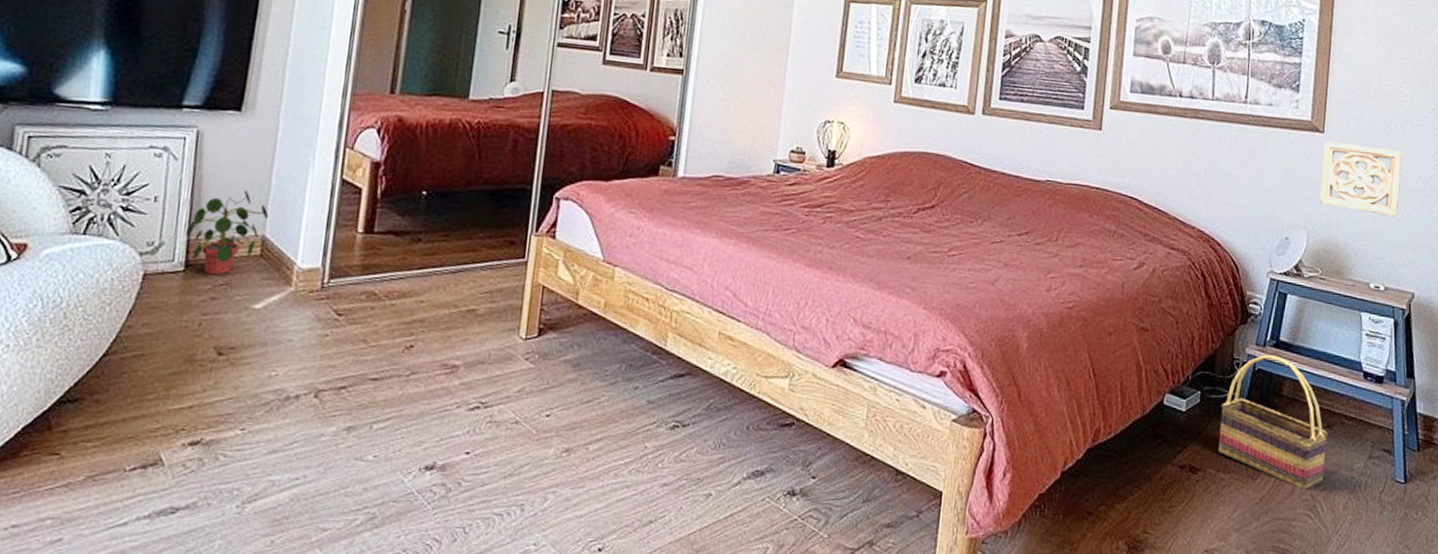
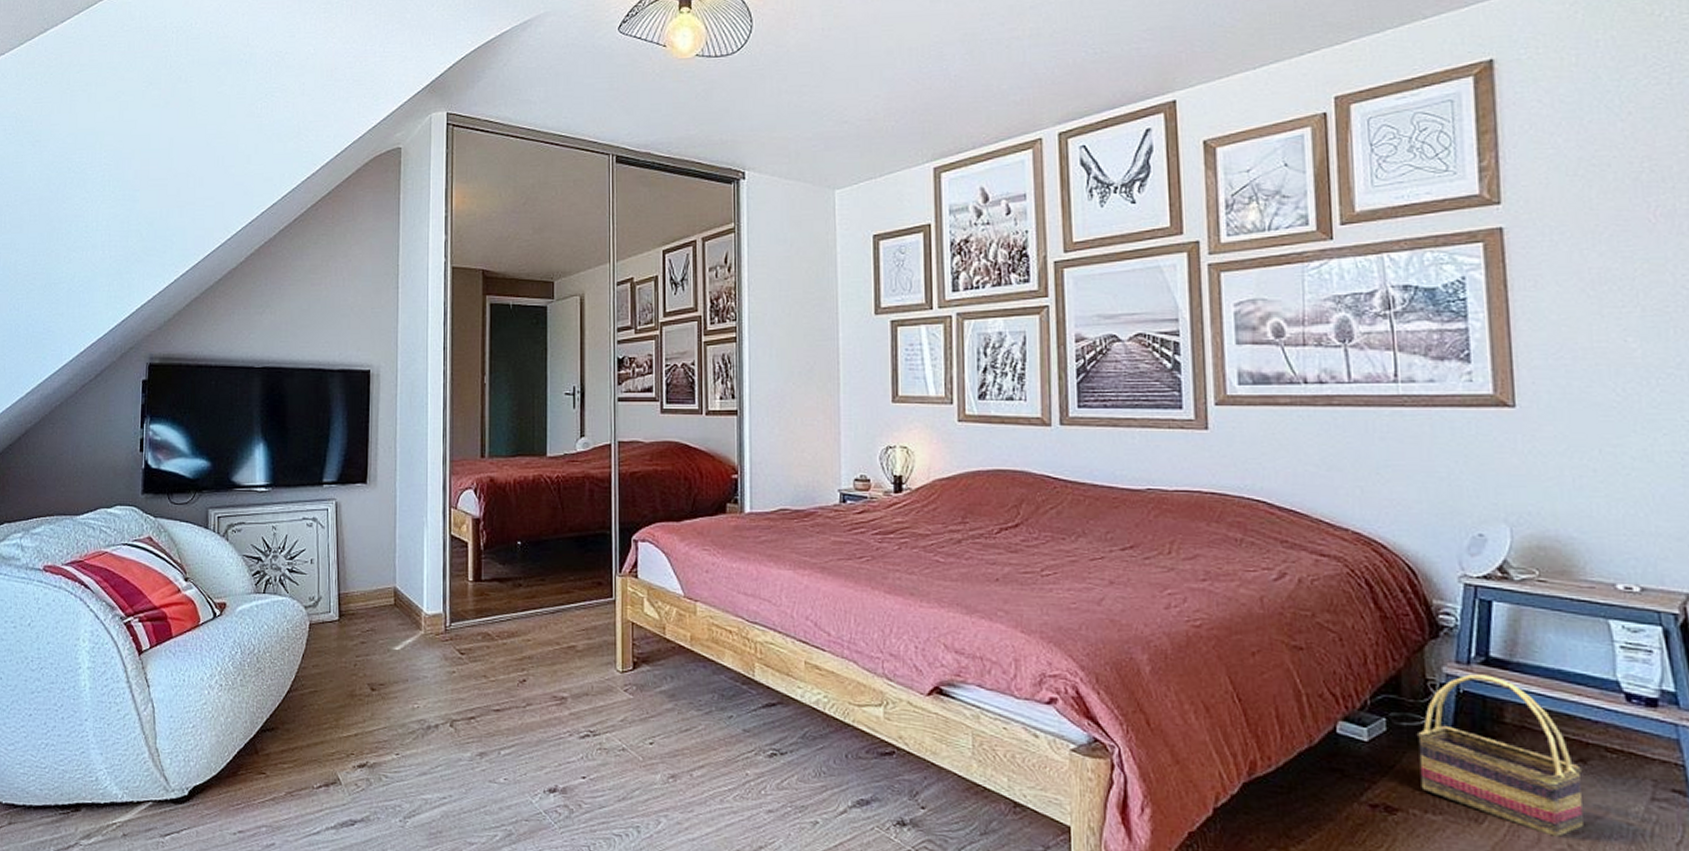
potted plant: present [185,190,269,275] -> none [336,549,398,623]
wall ornament: present [1319,141,1402,217] -> none [1517,416,1646,501]

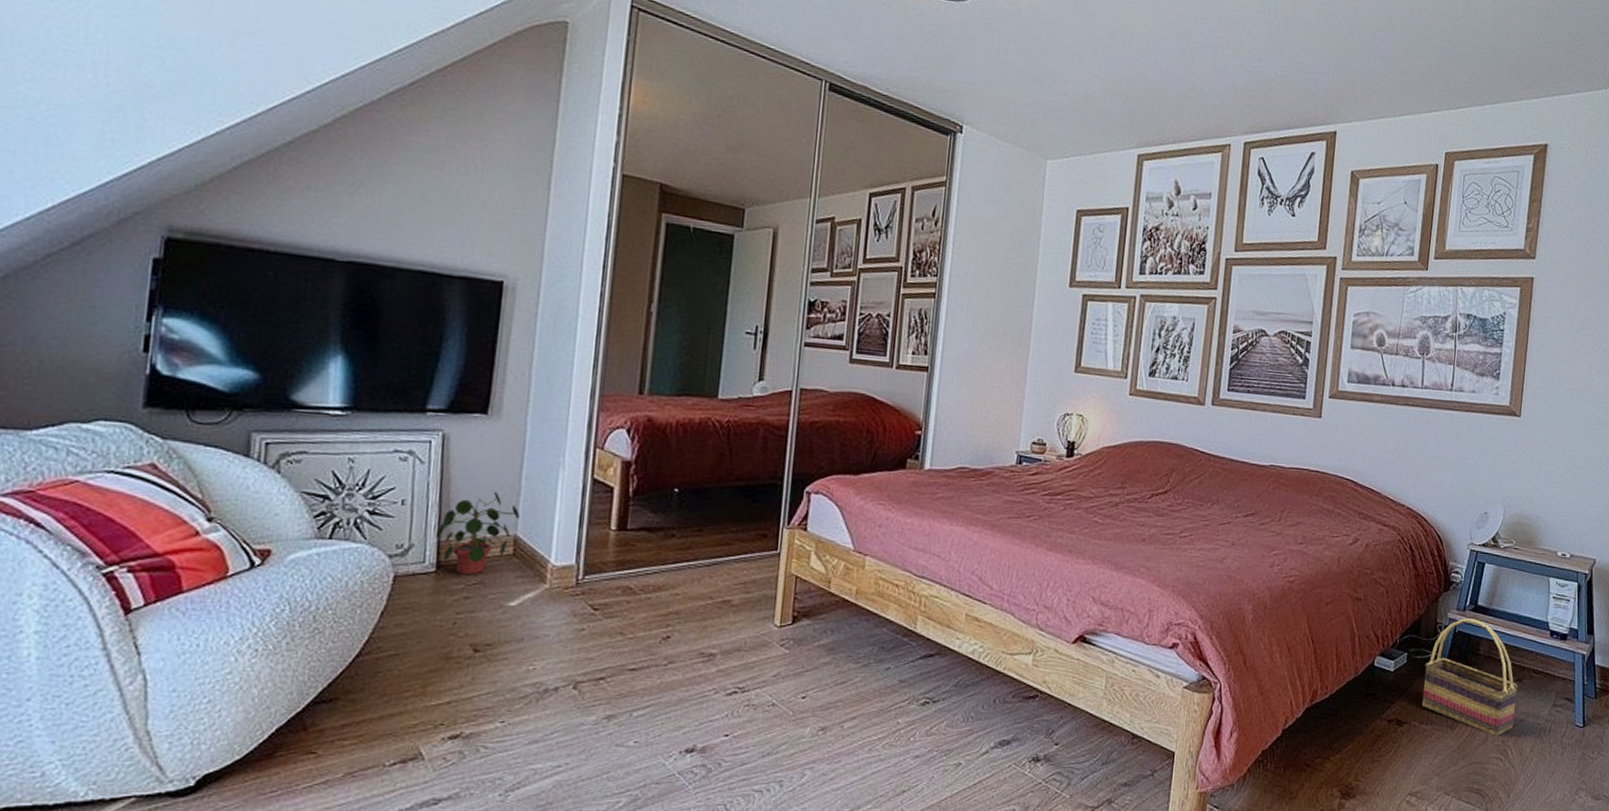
potted plant: none [336,549,398,623] -> present [435,491,521,575]

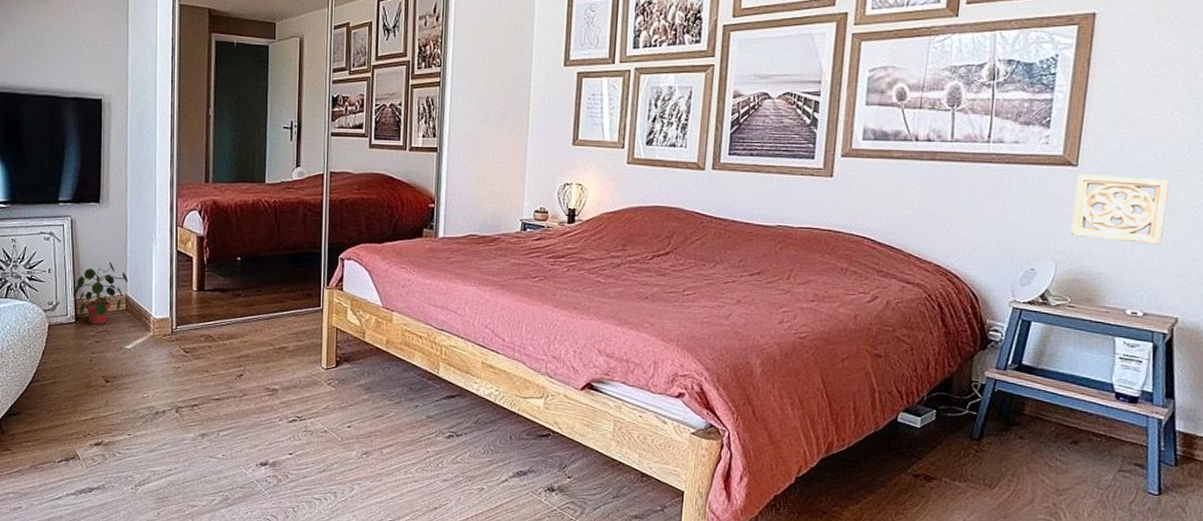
basket: present [1422,618,1519,737] -> none [954,377,1075,499]
wall ornament: none [1515,424,1589,492] -> present [1070,174,1170,245]

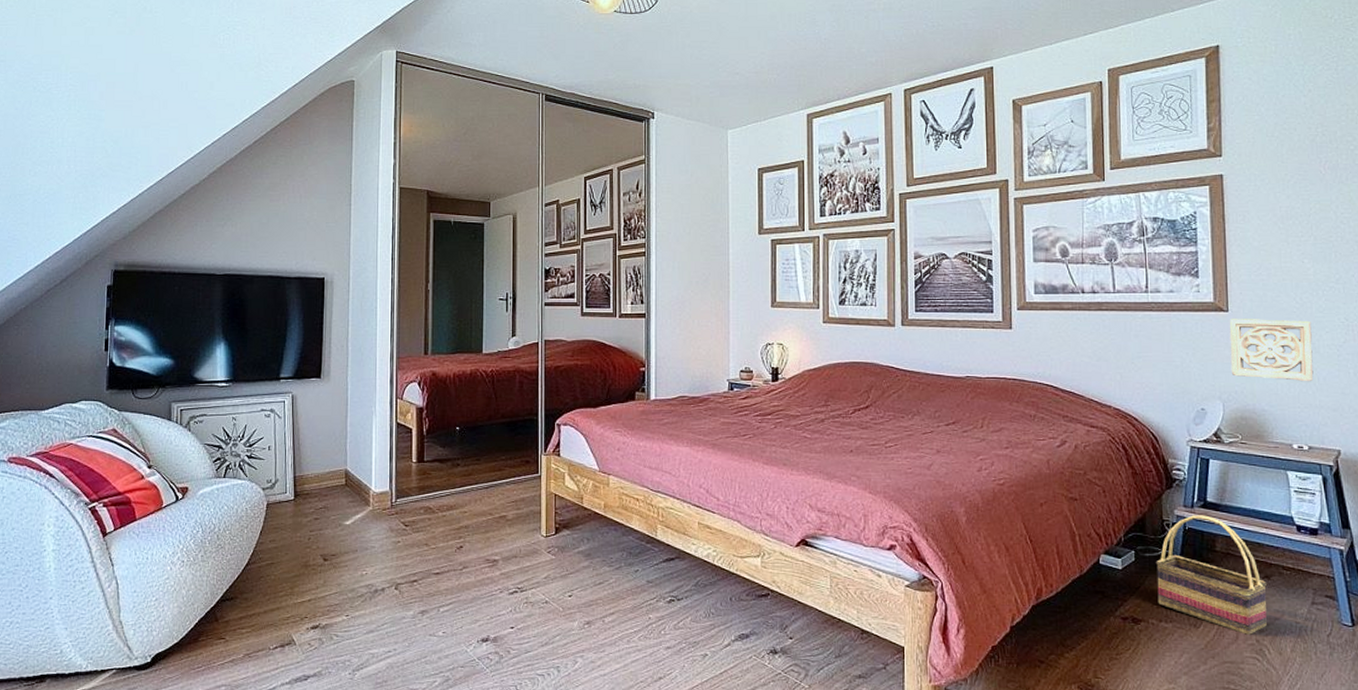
potted plant: present [72,261,129,325] -> none [292,436,349,501]
basket: none [954,377,1075,499] -> present [1155,515,1268,636]

